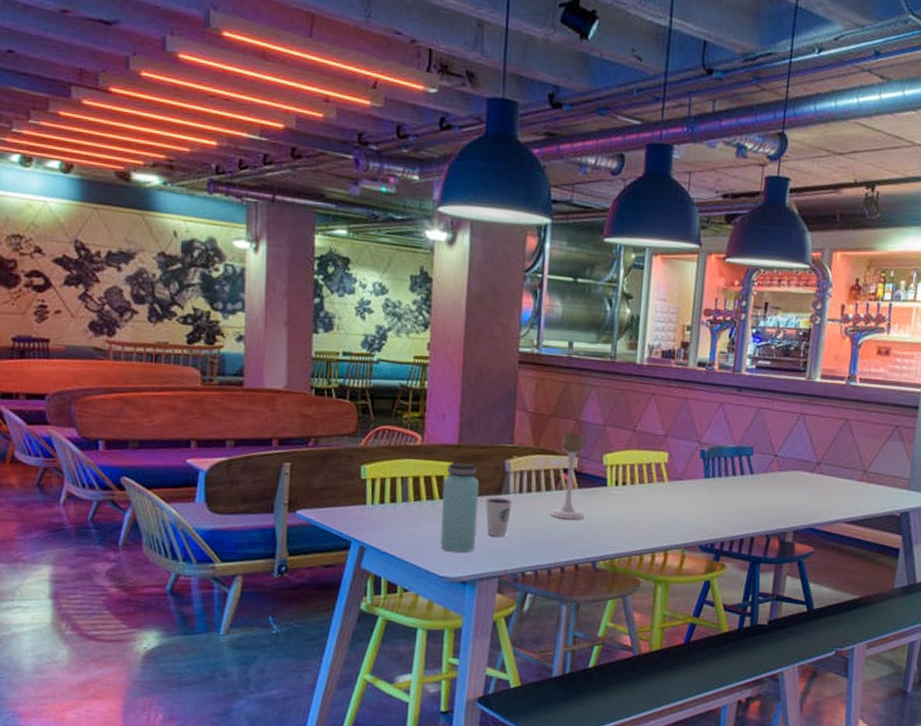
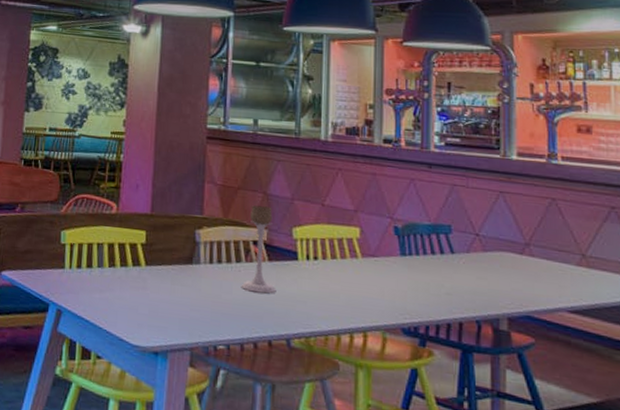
bottle: present [440,462,480,553] -> none [133,231,171,322]
dixie cup: present [485,497,513,537] -> none [176,267,203,307]

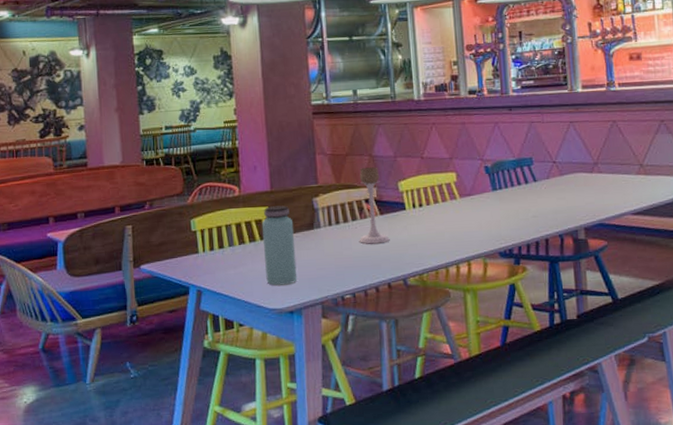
bottle: none [133,231,171,322] -> present [261,205,297,286]

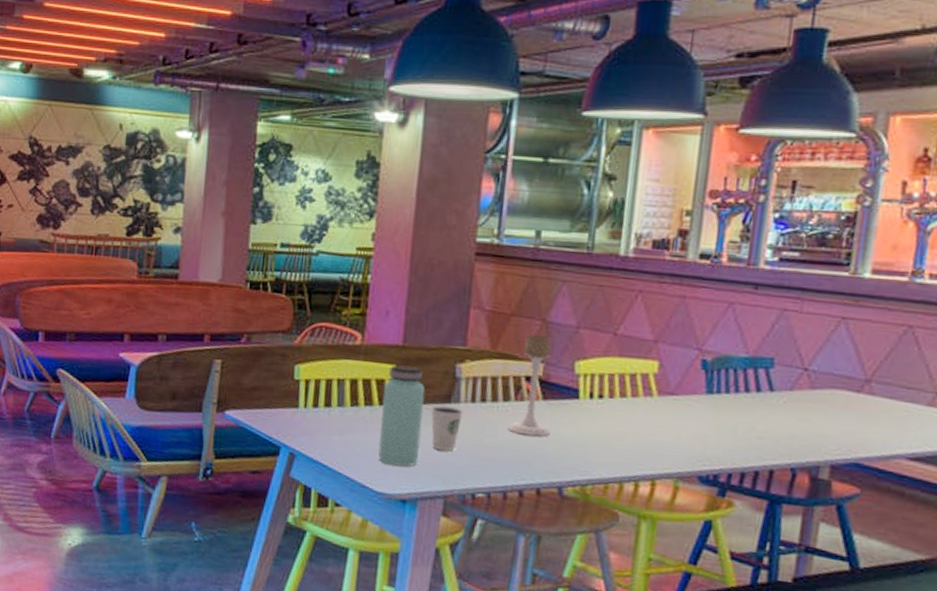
dixie cup: none [300,232,325,267] -> present [431,406,464,451]

